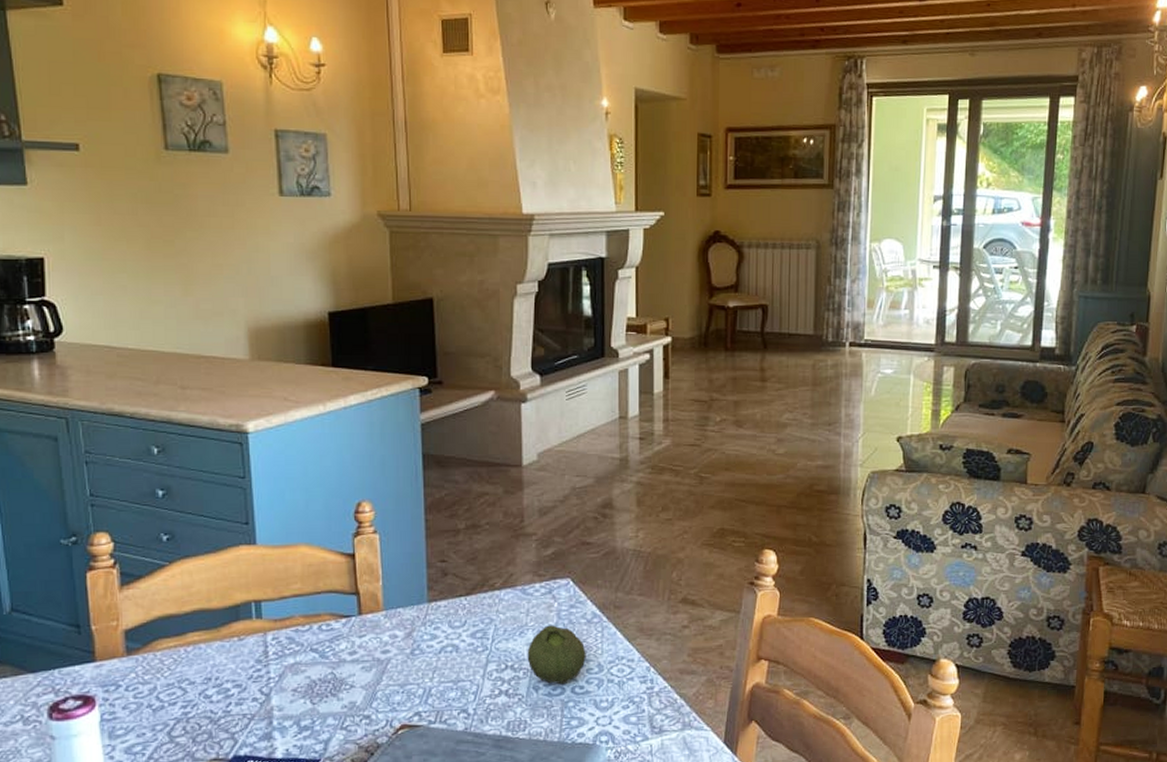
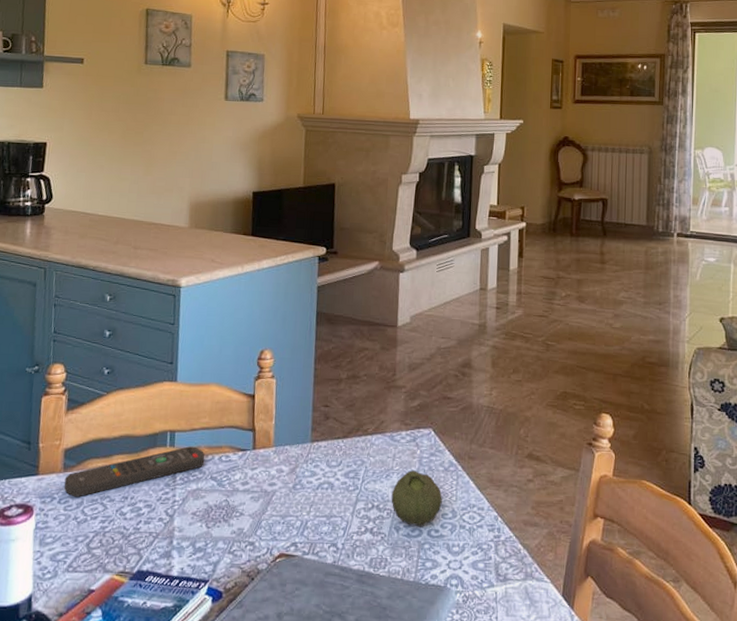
remote control: none [129,616,301,683] -> present [64,446,205,498]

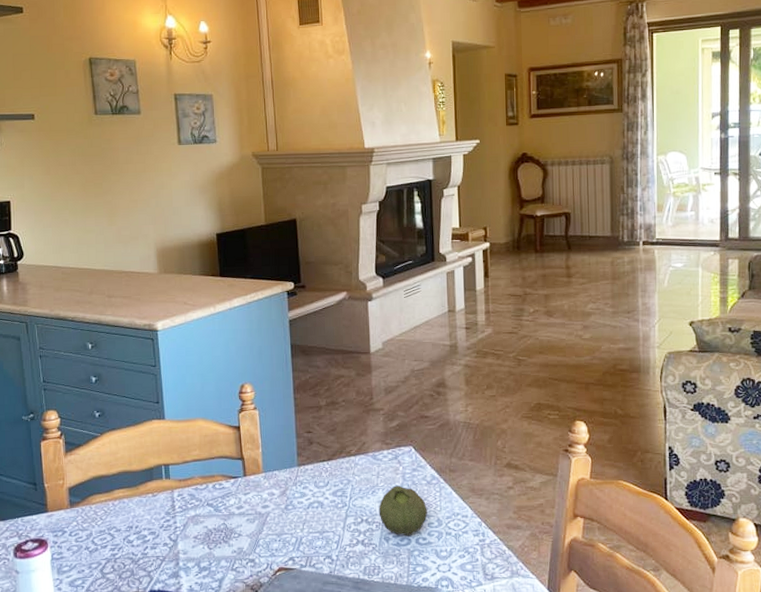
remote control: present [64,446,205,498] -> none [72,477,200,530]

